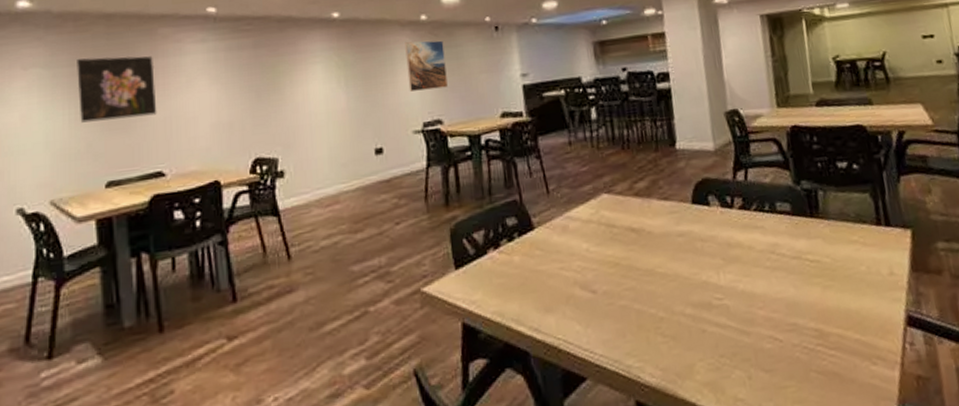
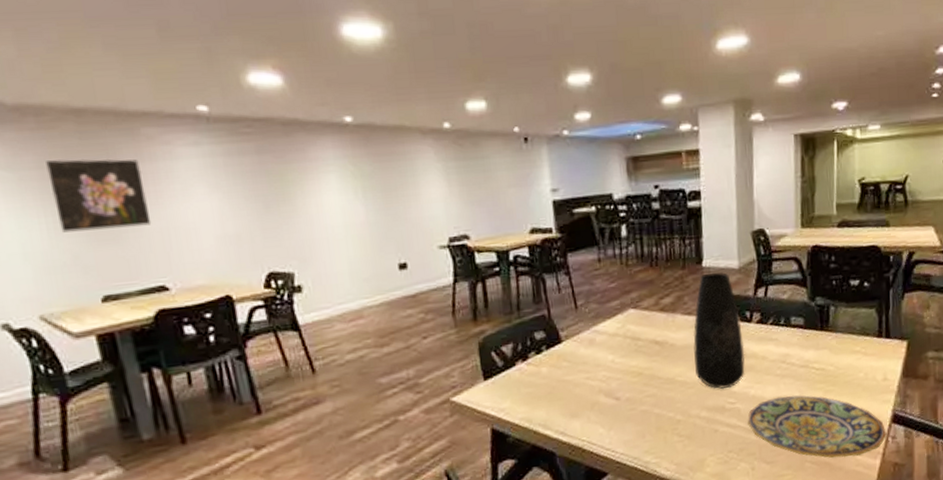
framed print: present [405,40,448,92] -> none [427,150,474,205]
vase: none [671,154,732,283] -> present [693,272,745,390]
plate: none [738,291,903,368] -> present [747,395,887,458]

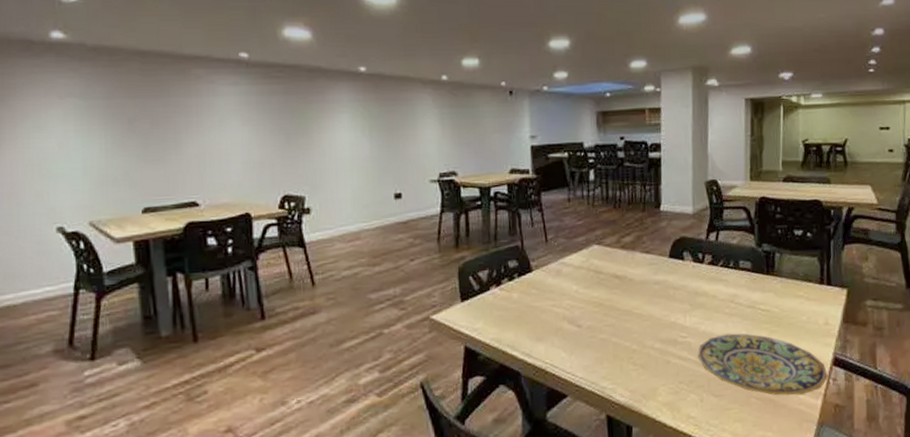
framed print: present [46,159,152,233] -> none [112,92,191,152]
vase: present [693,272,745,390] -> none [650,216,697,324]

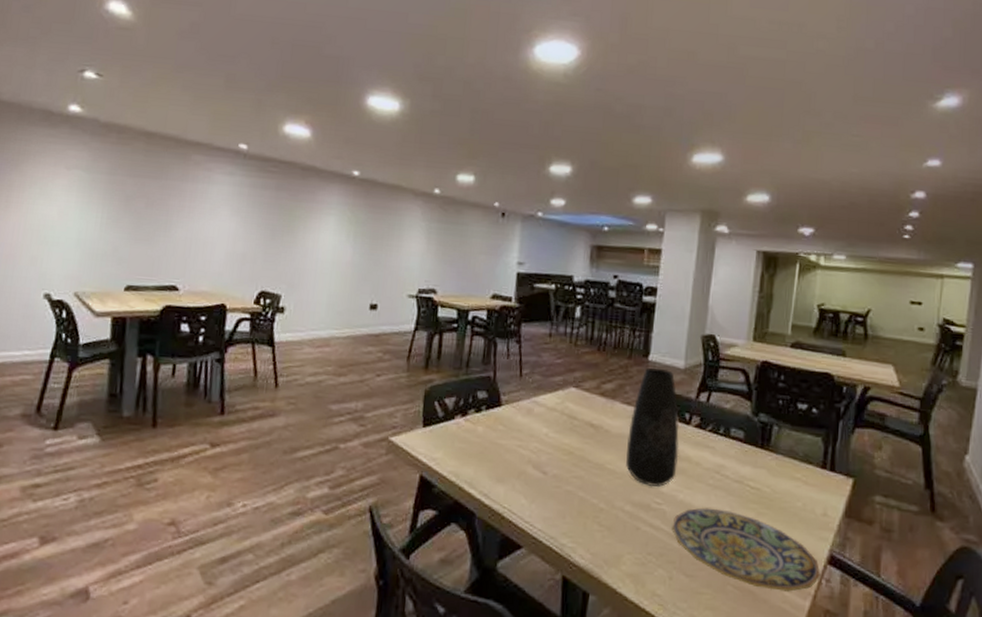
vase: none [650,216,697,324] -> present [626,367,680,488]

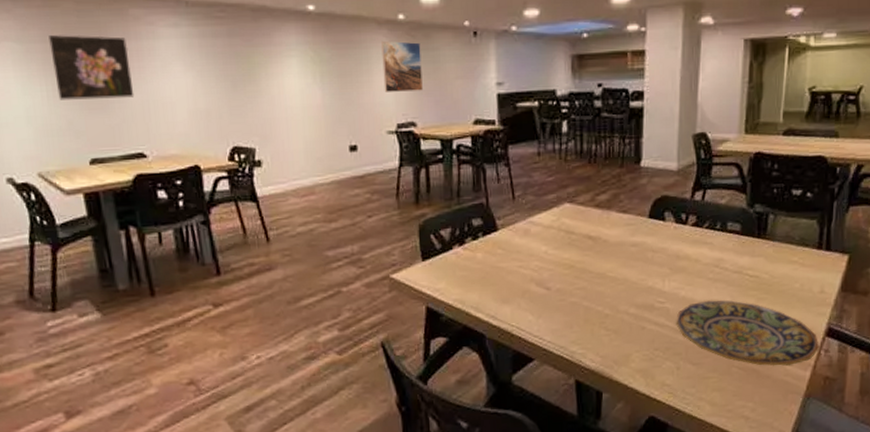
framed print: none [110,169,184,234] -> present [49,35,135,100]
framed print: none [411,210,451,261] -> present [381,40,423,92]
vase: present [626,367,680,488] -> none [626,173,678,288]

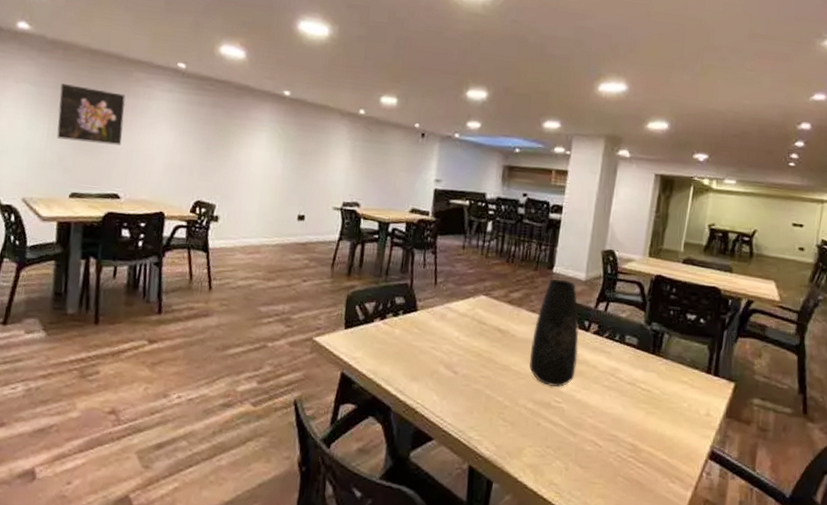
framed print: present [381,40,423,92] -> none [337,129,375,177]
vase: none [626,173,678,288] -> present [529,278,579,388]
plate: present [676,300,820,366] -> none [569,406,702,483]

